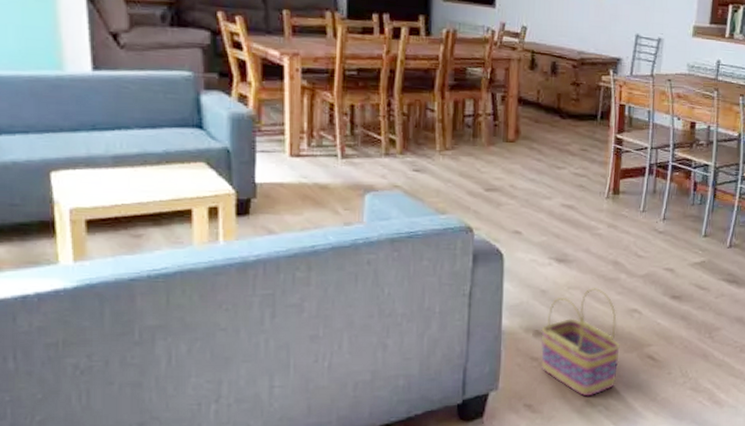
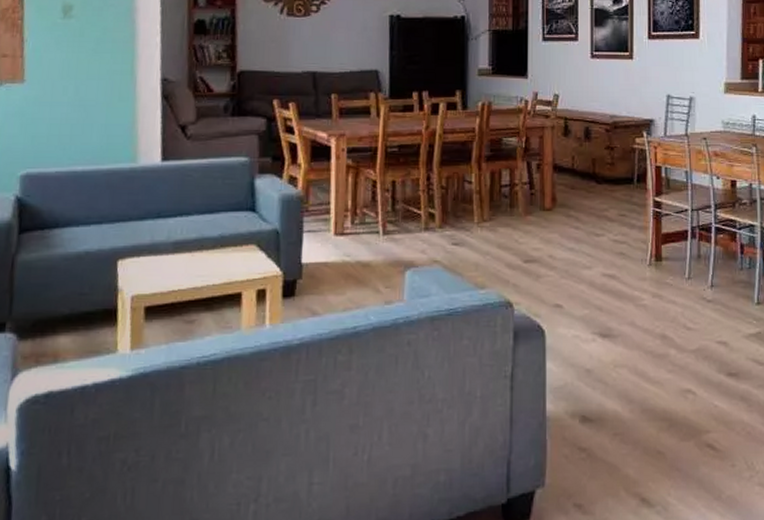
basket: present [541,288,620,397] -> none [588,366,675,494]

